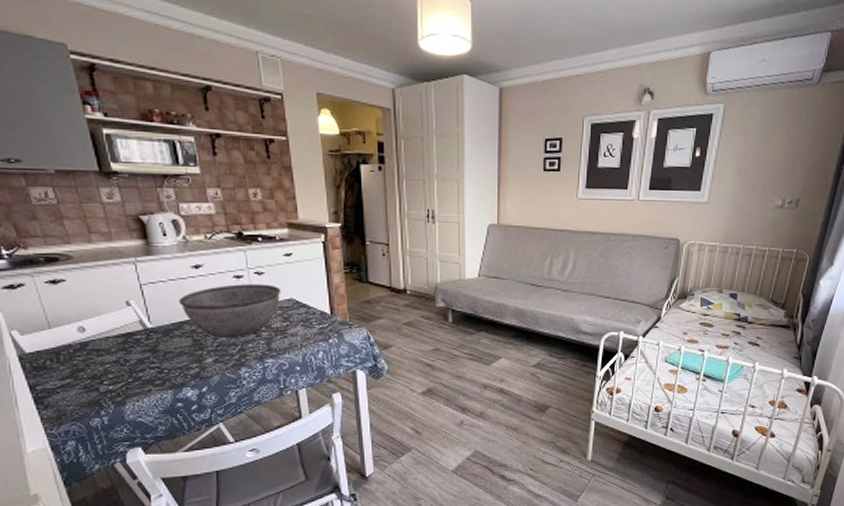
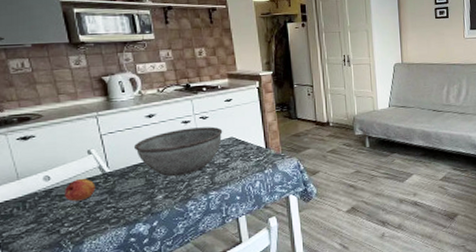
fruit: none [102,333,137,358] -> present [65,179,96,202]

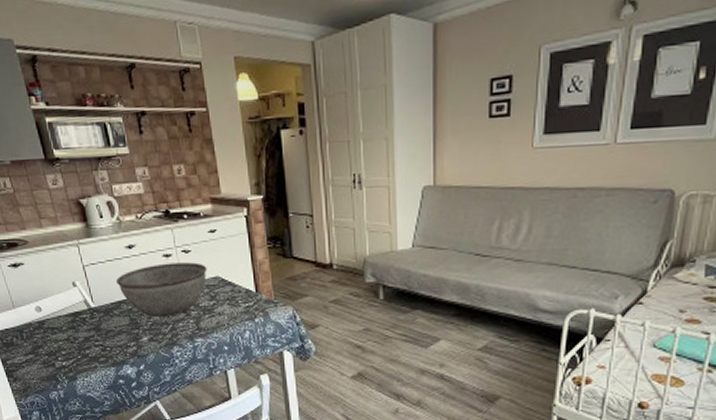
fruit: present [65,179,96,202] -> none [55,313,83,335]

